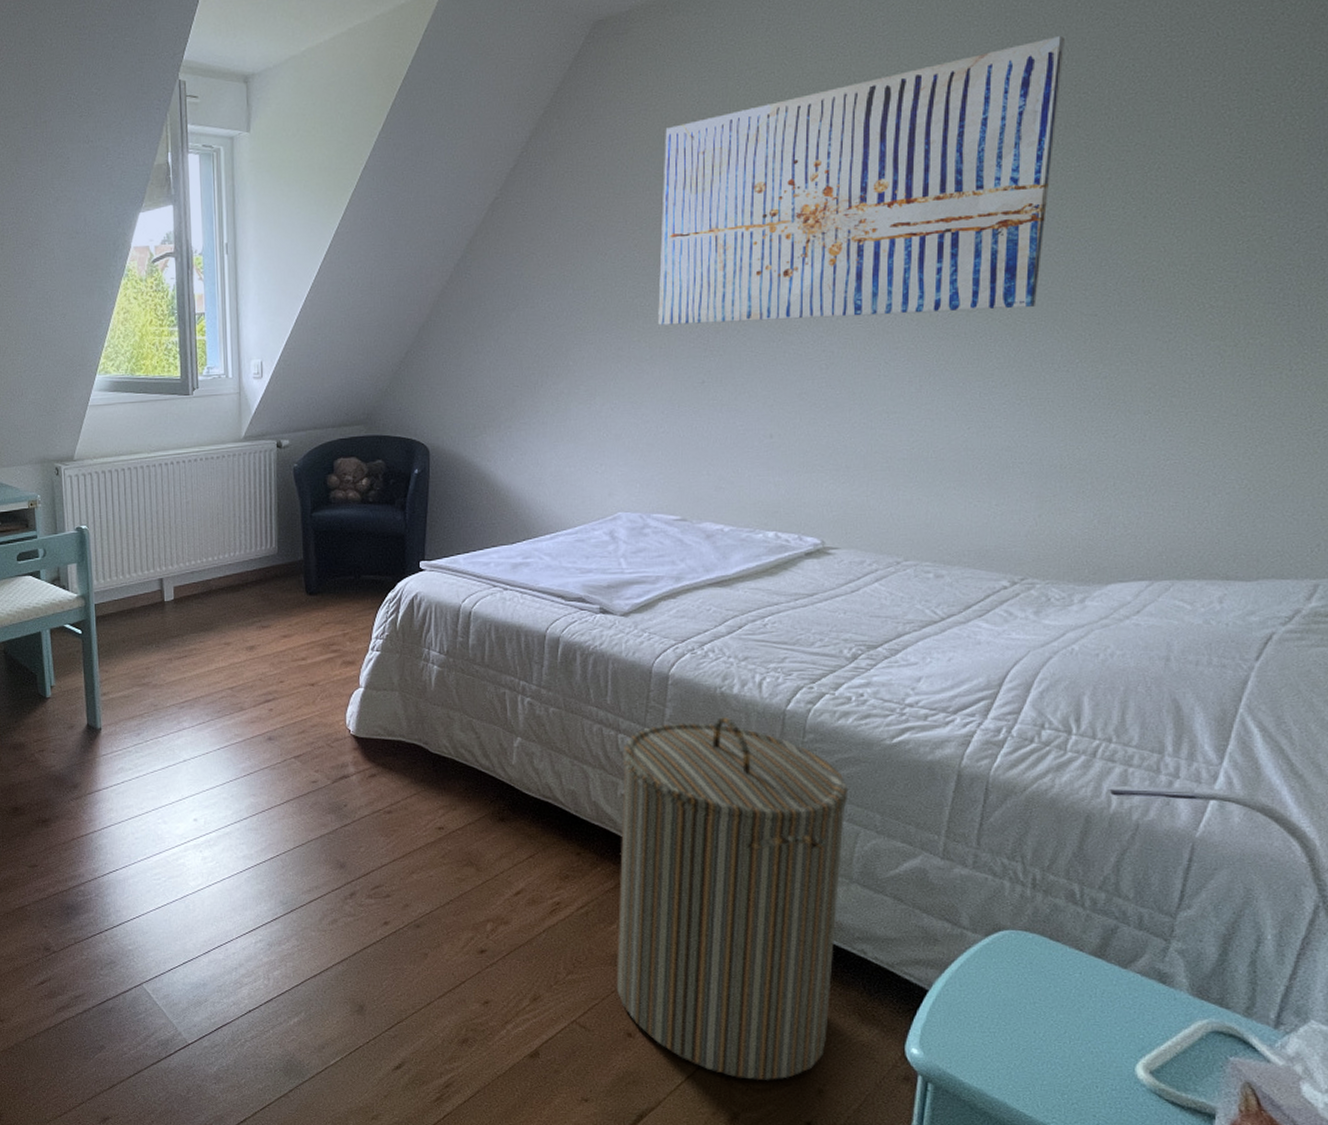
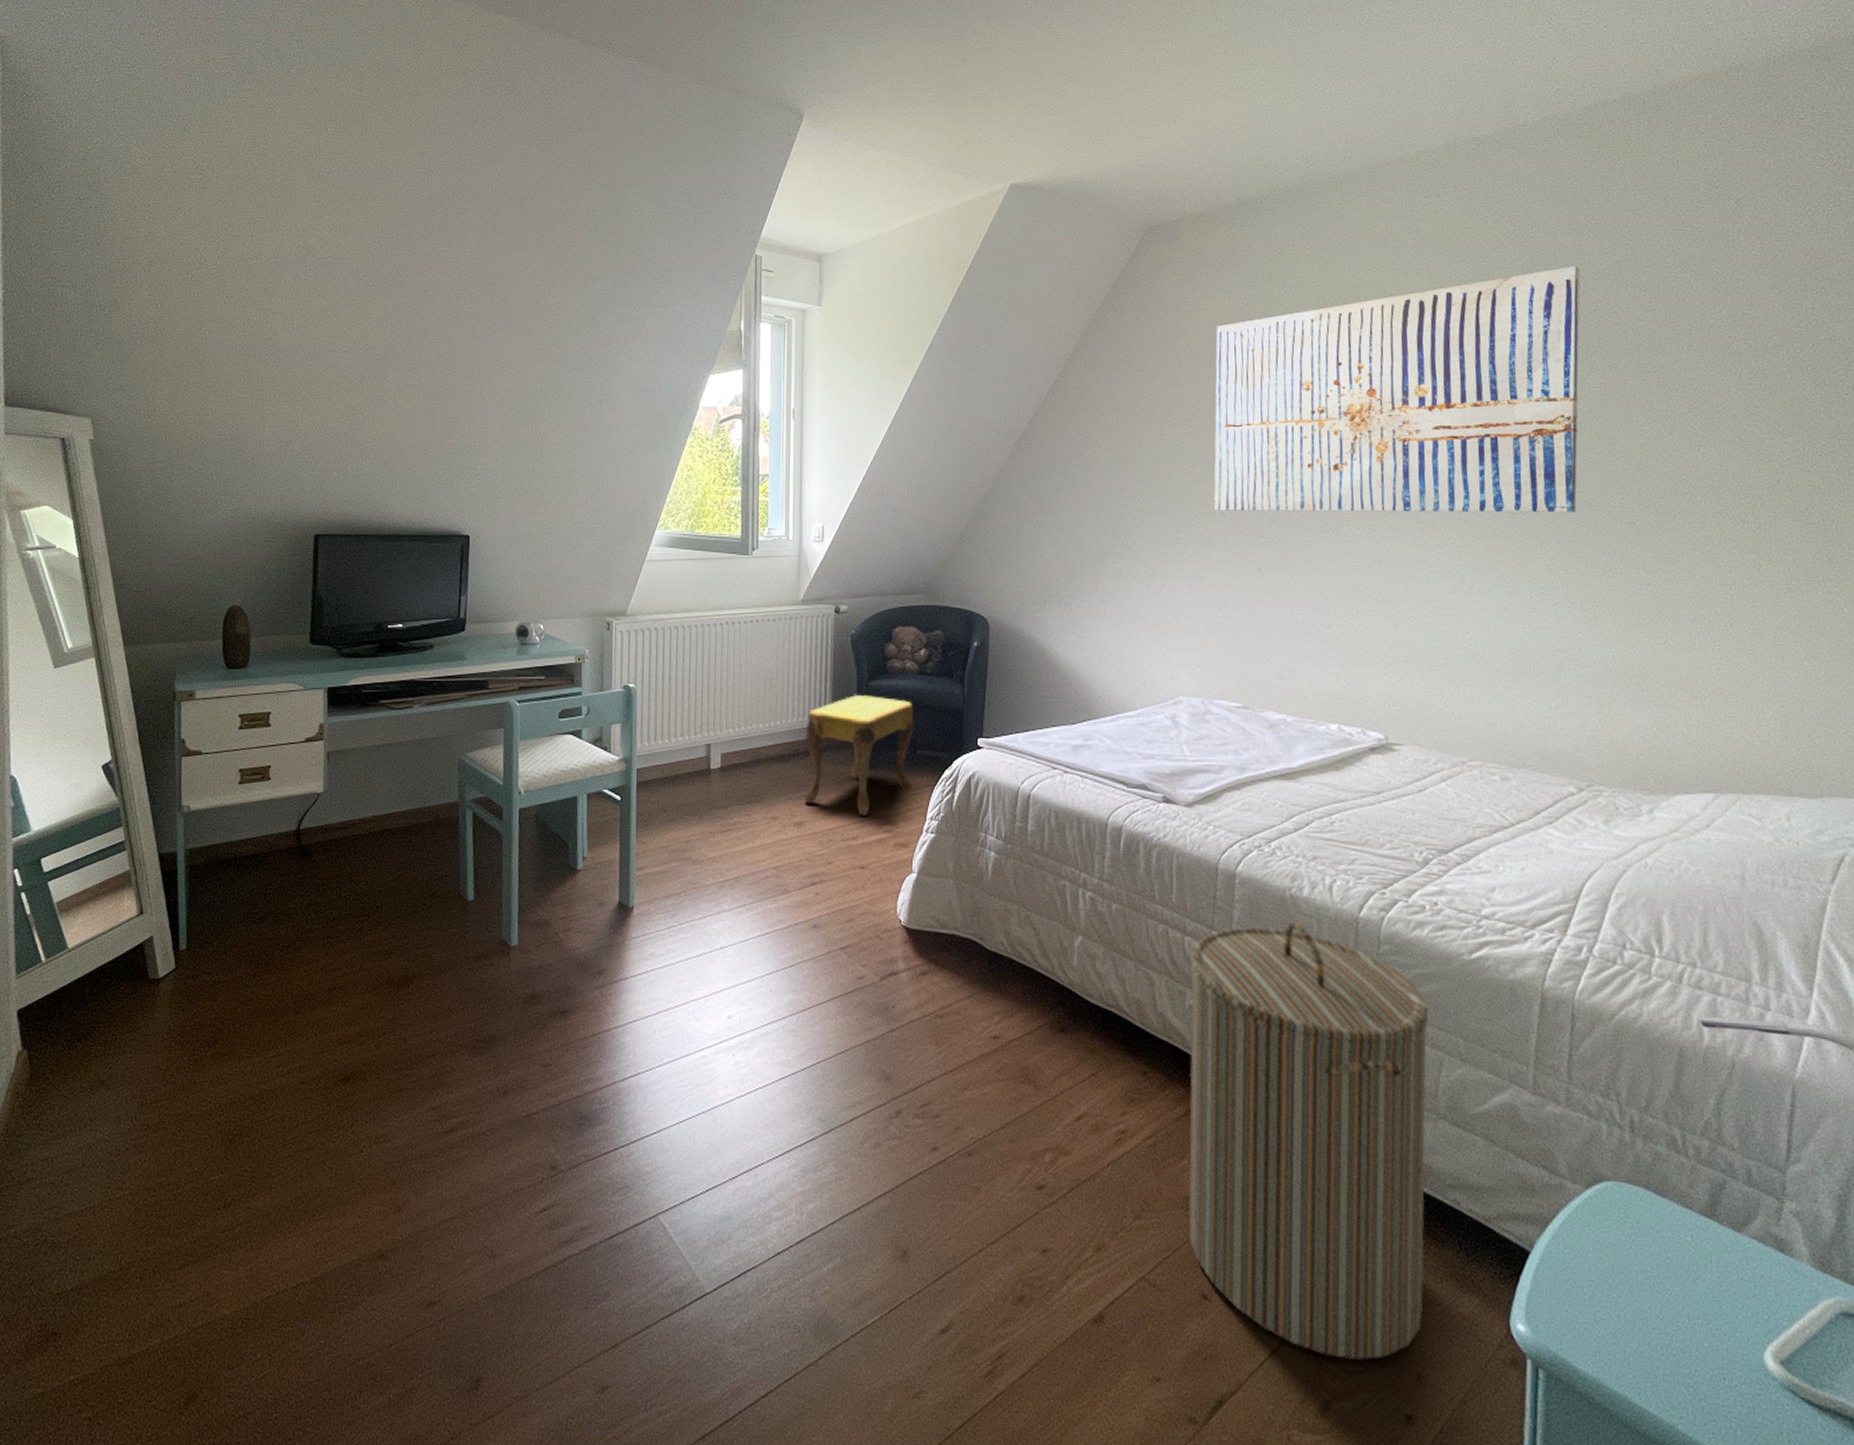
footstool: none [253,526,358,638] -> present [804,695,914,816]

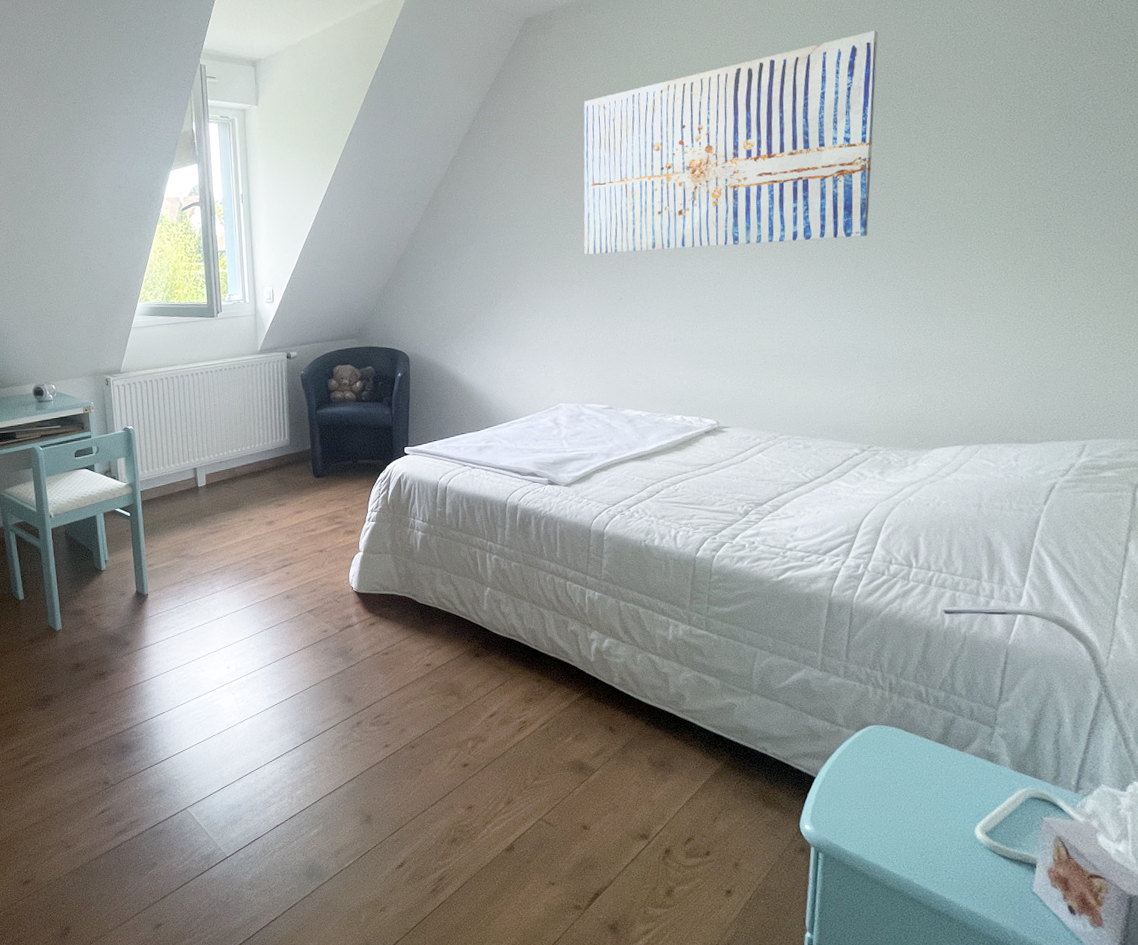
footstool: present [804,695,914,816] -> none [270,421,355,513]
laundry hamper: present [1188,922,1429,1360] -> none [570,564,747,859]

